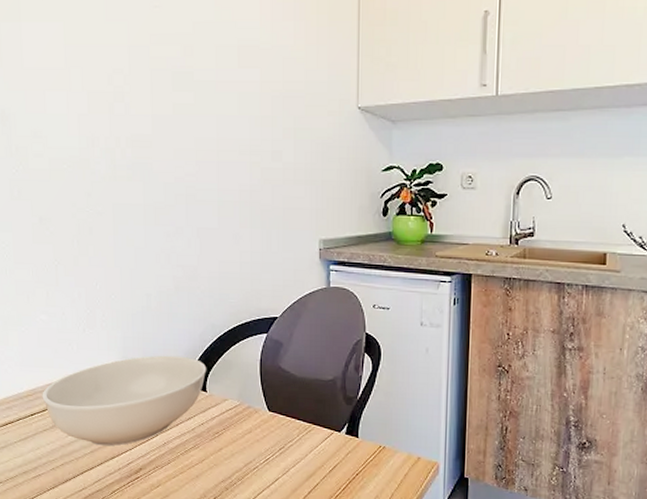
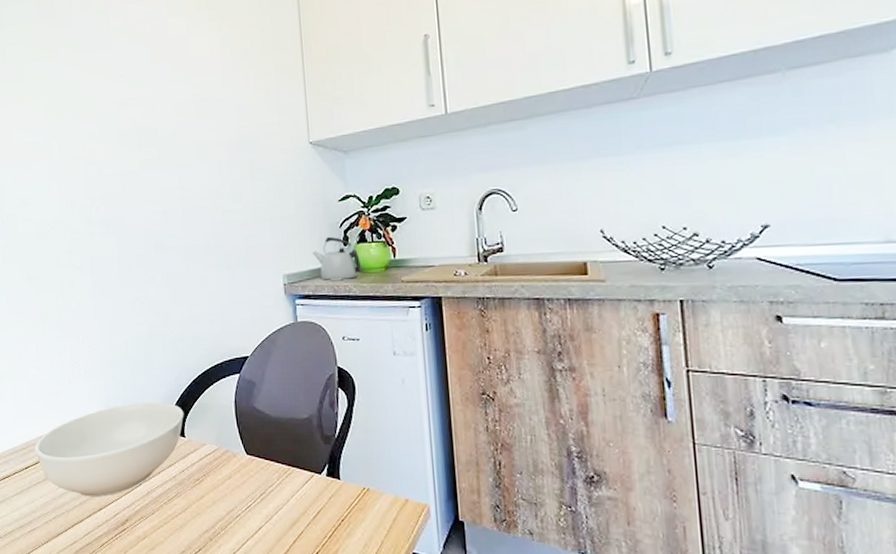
kettle: none [350,205,398,251] -> present [312,236,361,282]

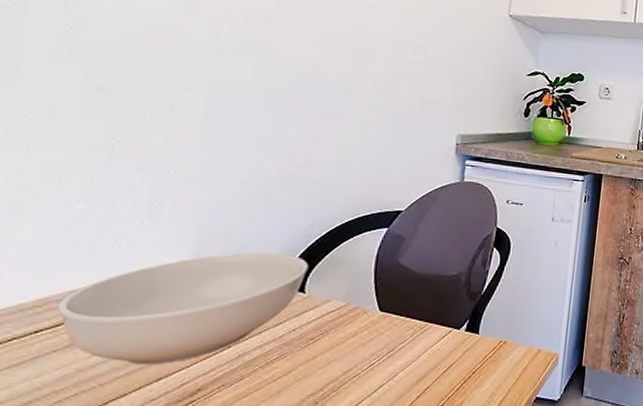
kettle: present [312,236,361,282] -> none [491,105,538,149]

